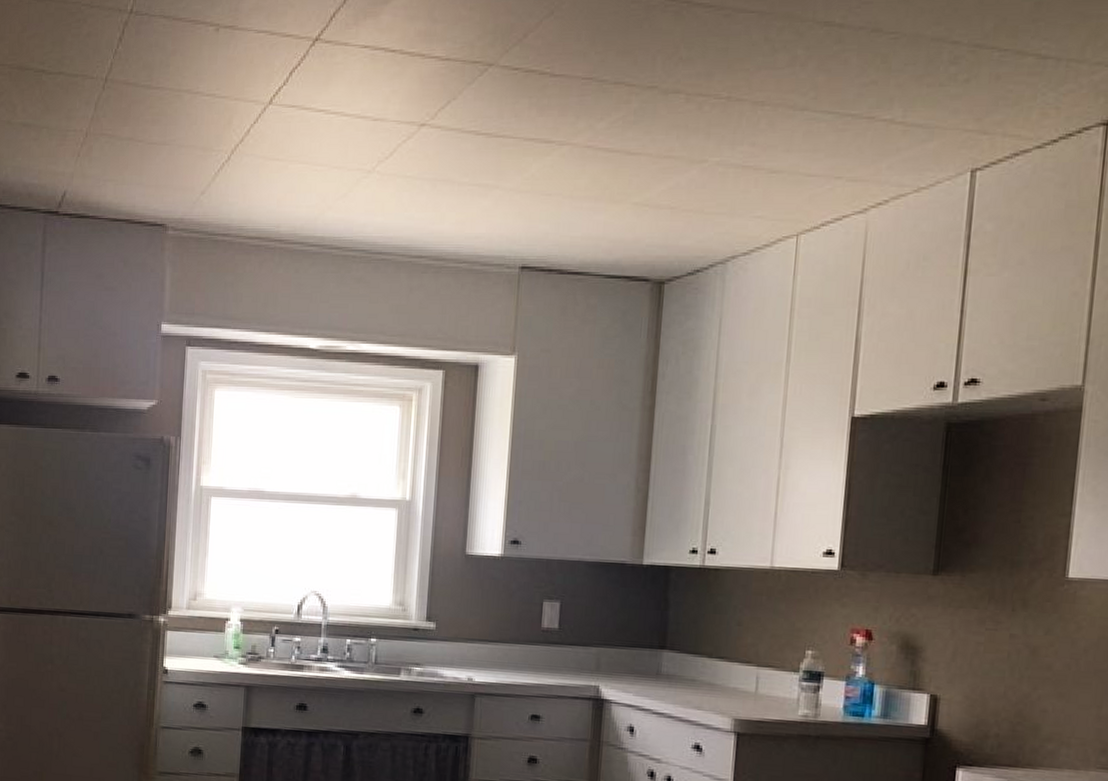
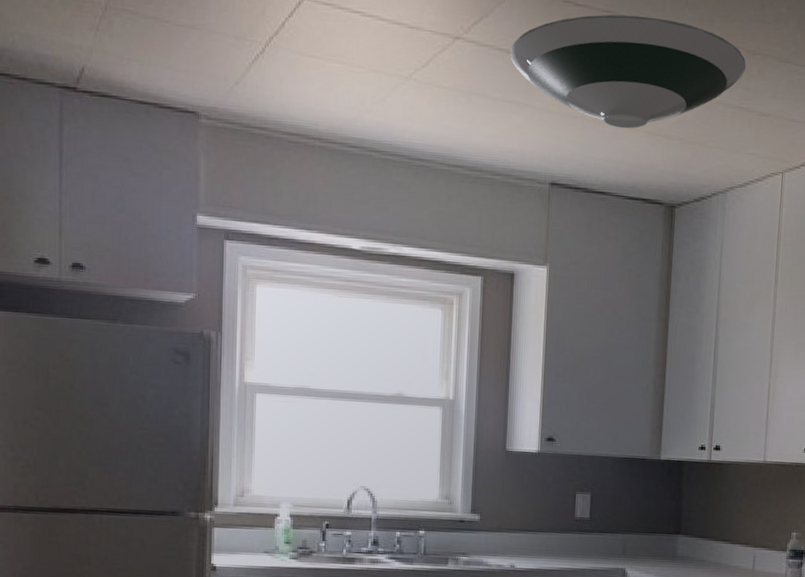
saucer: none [479,78,753,202] -> present [510,14,747,129]

